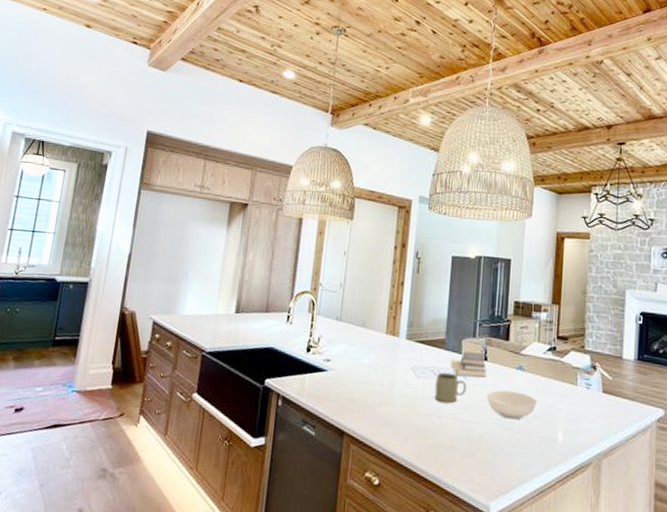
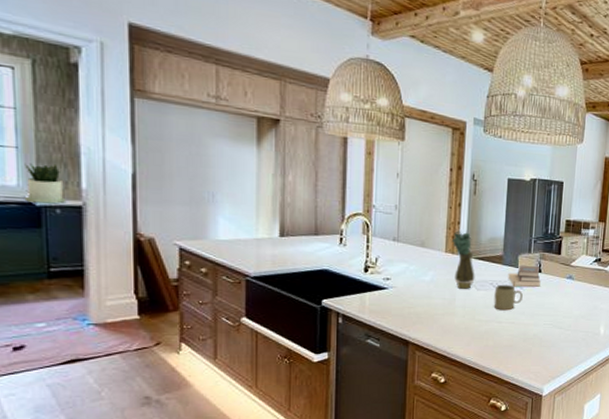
planter: none [50,246,79,280] -> present [24,163,67,204]
vase: none [392,309,416,376] -> present [451,229,475,289]
bowl: present [486,390,538,420] -> none [540,297,585,320]

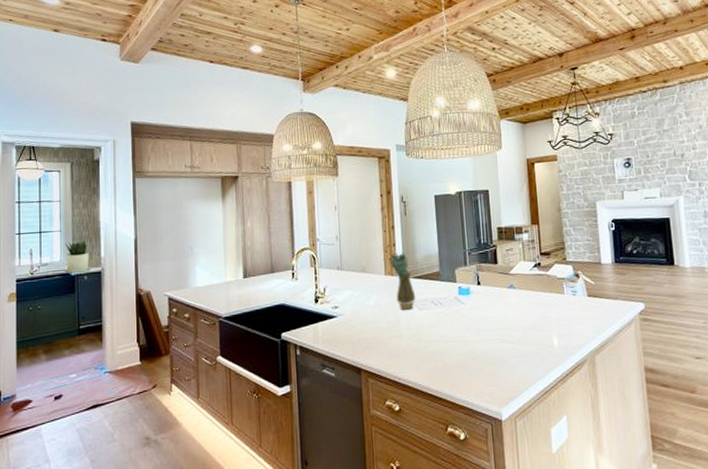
mug: present [494,284,523,311] -> none [436,301,465,329]
books: present [508,265,541,288] -> none [447,279,481,303]

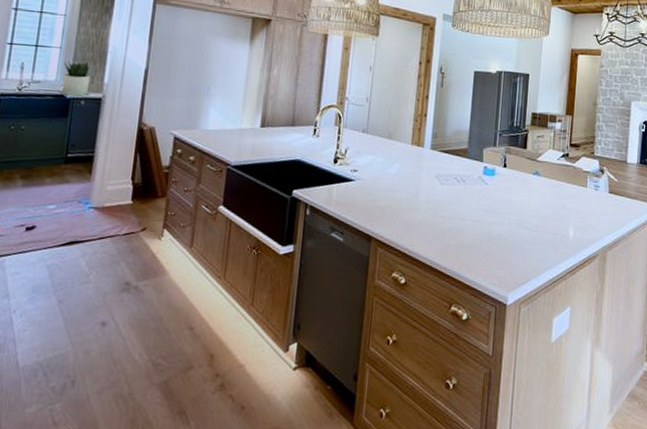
vase: present [389,251,416,310] -> none [417,121,440,183]

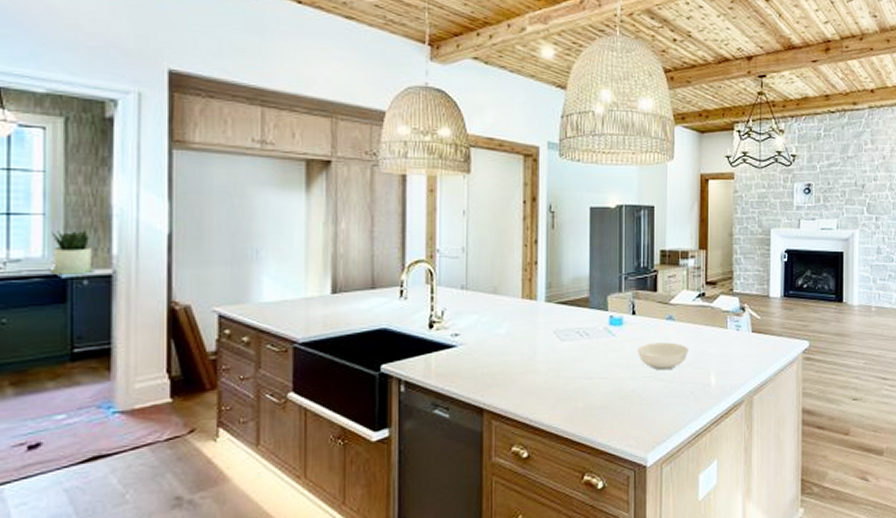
bowl: none [505,193,552,220] -> present [637,342,690,371]

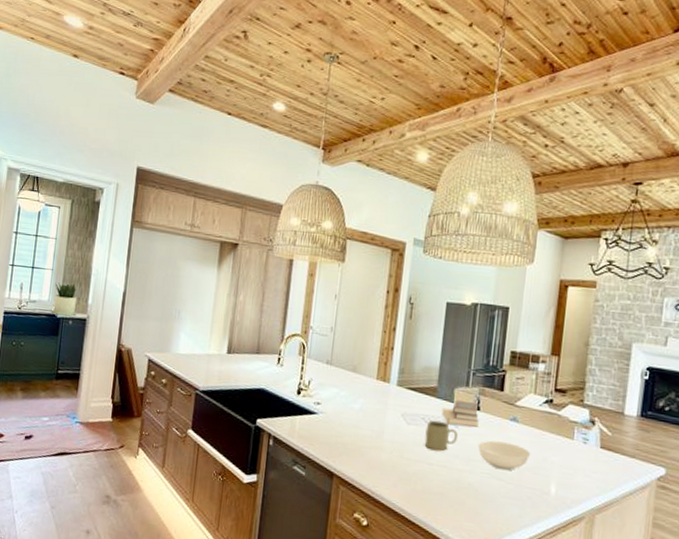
mug: none [581,332,615,364] -> present [424,420,458,452]
books: none [596,307,635,334] -> present [441,399,479,428]

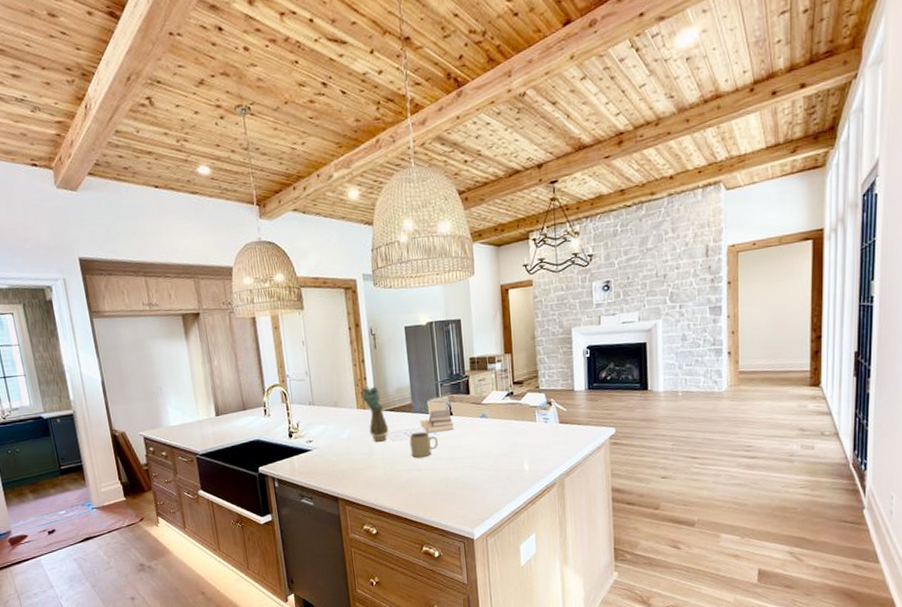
planter: present [51,282,77,317] -> none [32,383,63,417]
vase: none [383,355,406,422] -> present [361,385,389,442]
bowl: present [477,440,531,471] -> none [456,436,503,461]

